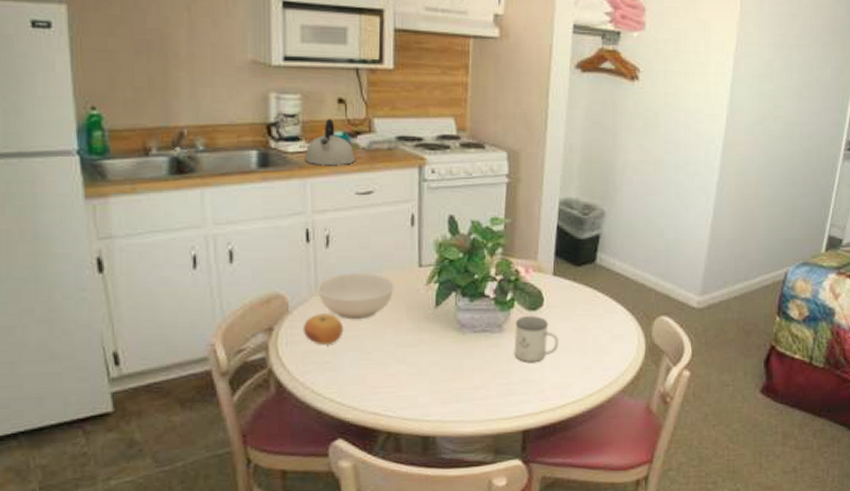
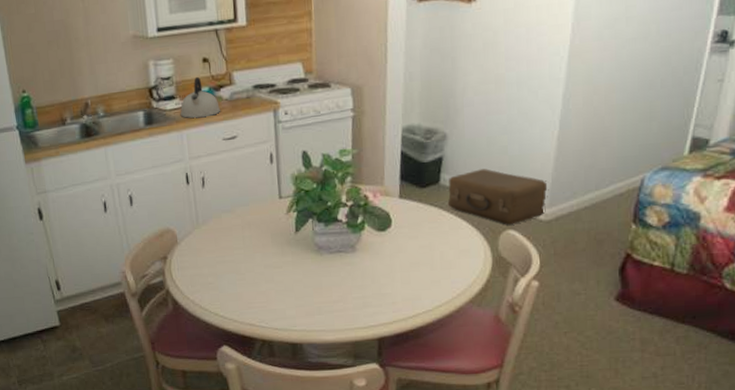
fruit: present [302,313,344,345] -> none [189,243,222,269]
bowl: present [317,272,394,319] -> none [197,206,260,246]
mug: present [514,316,559,362] -> none [366,236,408,278]
suitcase: none [603,251,702,311] -> present [447,168,549,225]

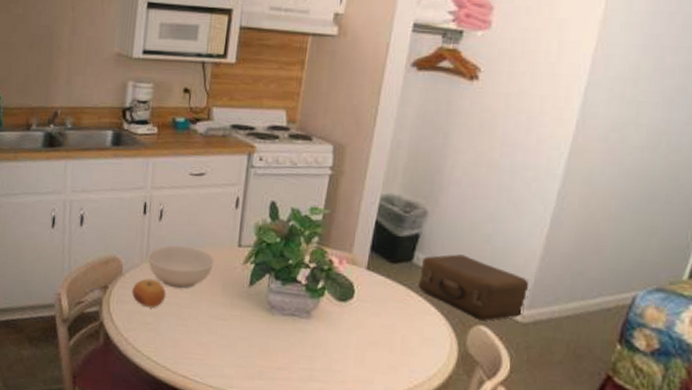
kettle: present [180,76,221,119] -> none [150,105,194,149]
fruit: none [189,243,222,269] -> present [131,278,166,308]
bowl: none [197,206,260,246] -> present [147,245,214,288]

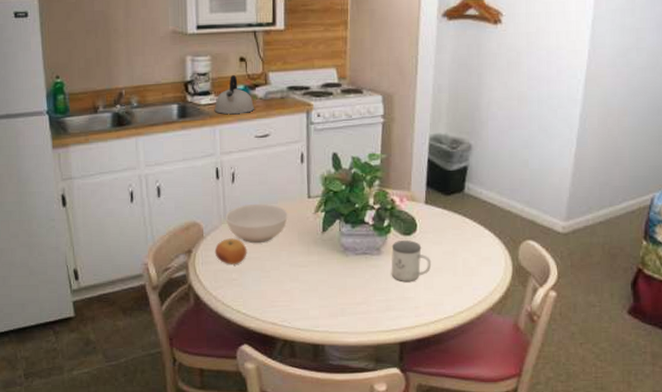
kettle: none [150,105,194,149] -> present [214,74,255,115]
mug: none [319,306,366,353] -> present [391,240,432,281]
suitcase: present [417,254,530,321] -> none [471,180,567,235]

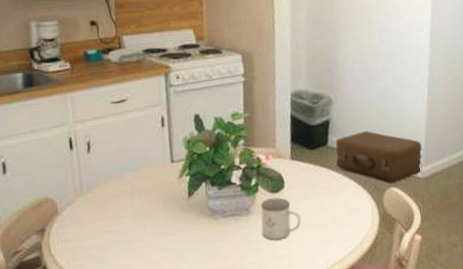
kettle: present [214,74,255,115] -> none [64,39,110,81]
fruit: present [214,238,247,264] -> none [71,211,108,240]
bowl: present [225,203,288,243] -> none [81,172,151,215]
suitcase: none [471,180,567,235] -> present [335,131,424,183]

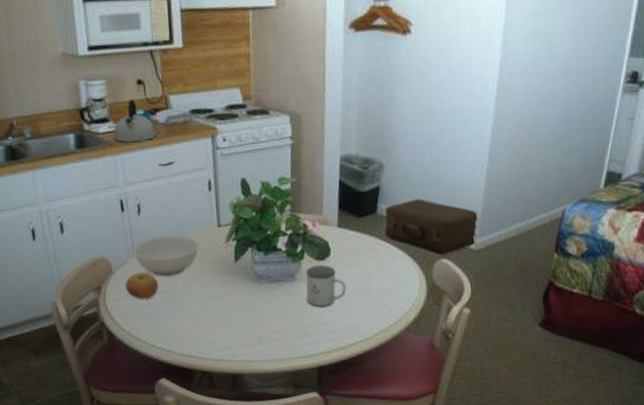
kettle: none [64,39,110,81] -> present [113,99,157,143]
fruit: none [71,211,108,240] -> present [125,272,159,299]
bowl: none [81,172,151,215] -> present [133,234,199,276]

